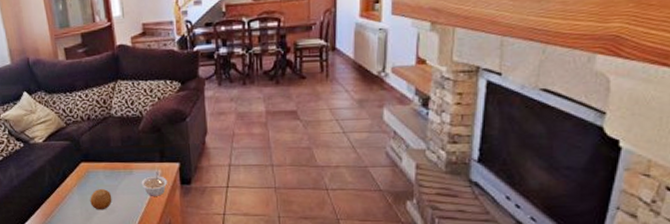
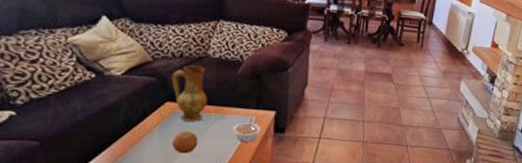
ceramic jug: none [83,126,116,179] -> present [171,65,207,122]

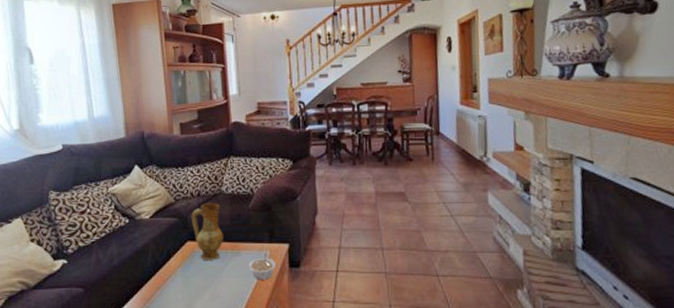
fruit: present [172,130,198,154] -> none [194,270,217,295]

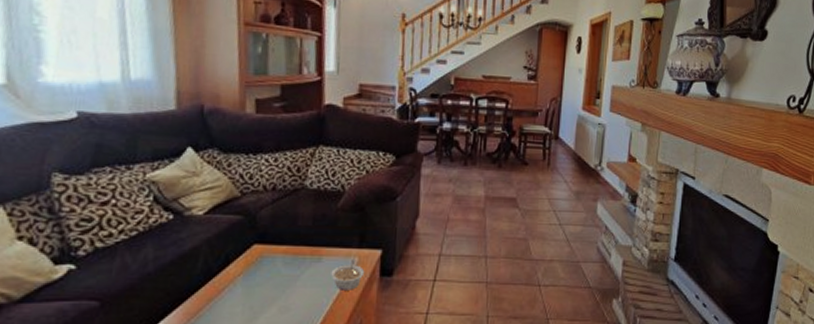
ceramic jug: present [191,203,223,260] -> none [261,199,302,267]

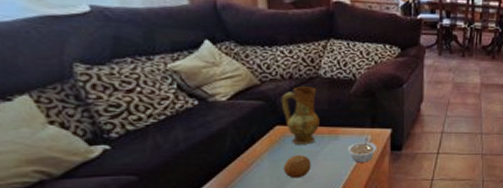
fruit: none [258,278,290,308] -> present [284,154,311,179]
ceramic jug: none [261,199,302,267] -> present [281,86,320,145]

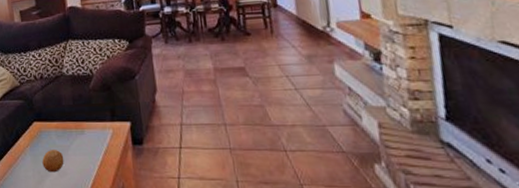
ceramic jug: present [281,86,320,145] -> none [35,84,67,139]
legume: present [347,138,378,163] -> none [93,131,120,158]

